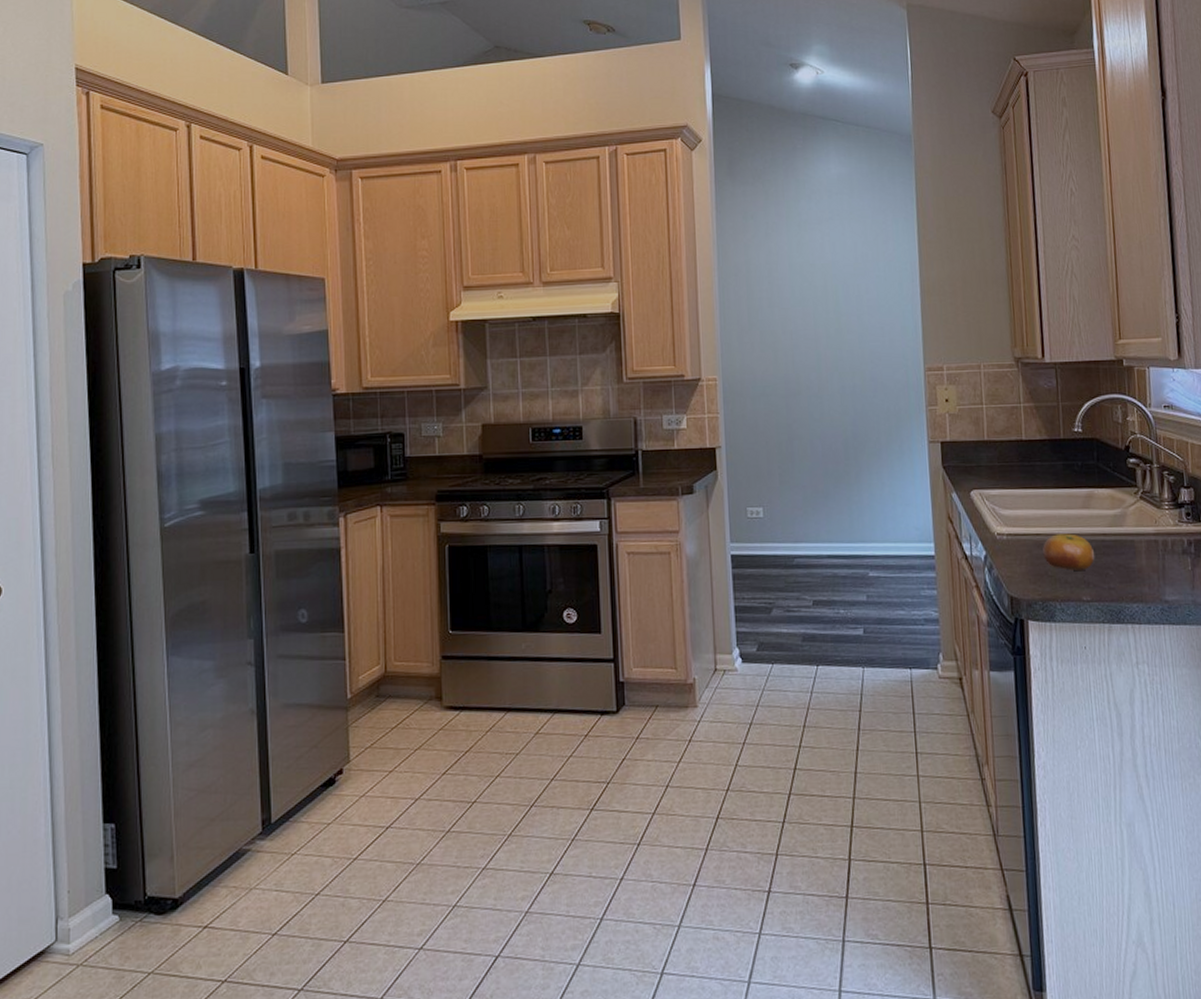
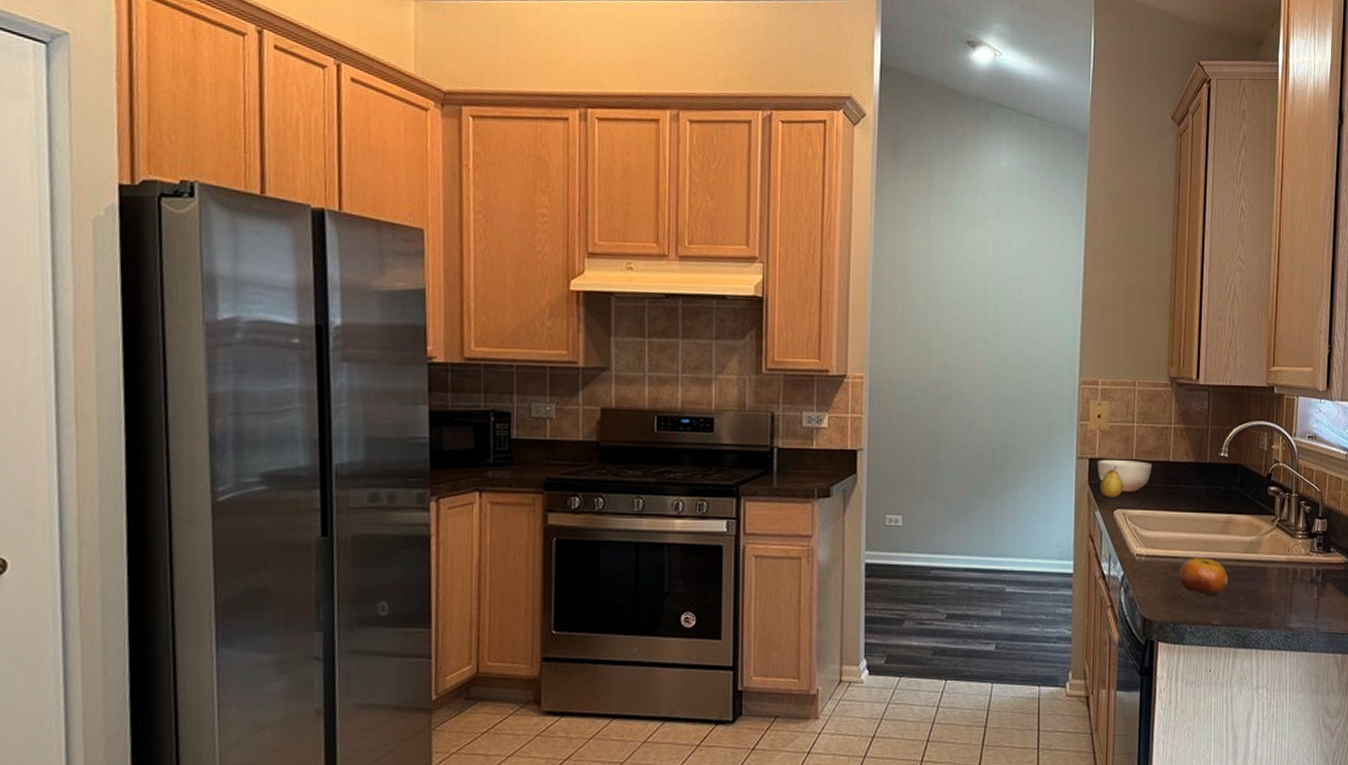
bowl: none [949,440,1006,473] -> present [1097,459,1153,492]
fruit: none [954,448,978,479] -> present [1100,466,1123,497]

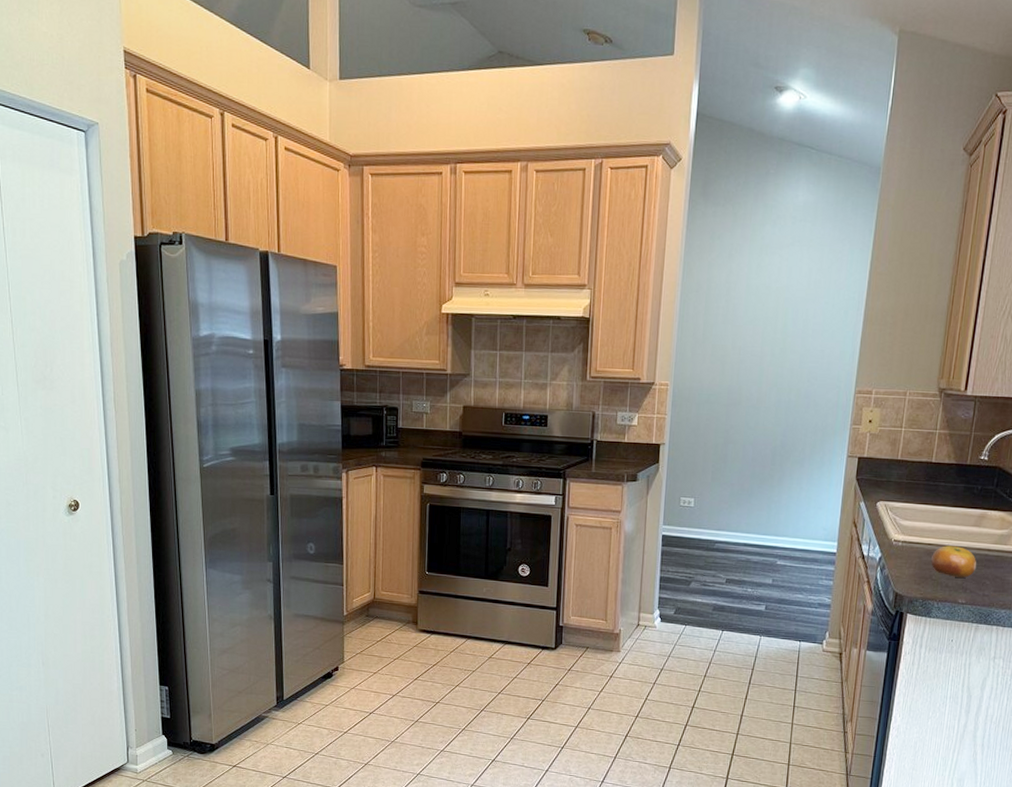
bowl: present [1097,459,1153,492] -> none [865,458,916,487]
fruit: present [1100,466,1123,497] -> none [866,464,888,491]

